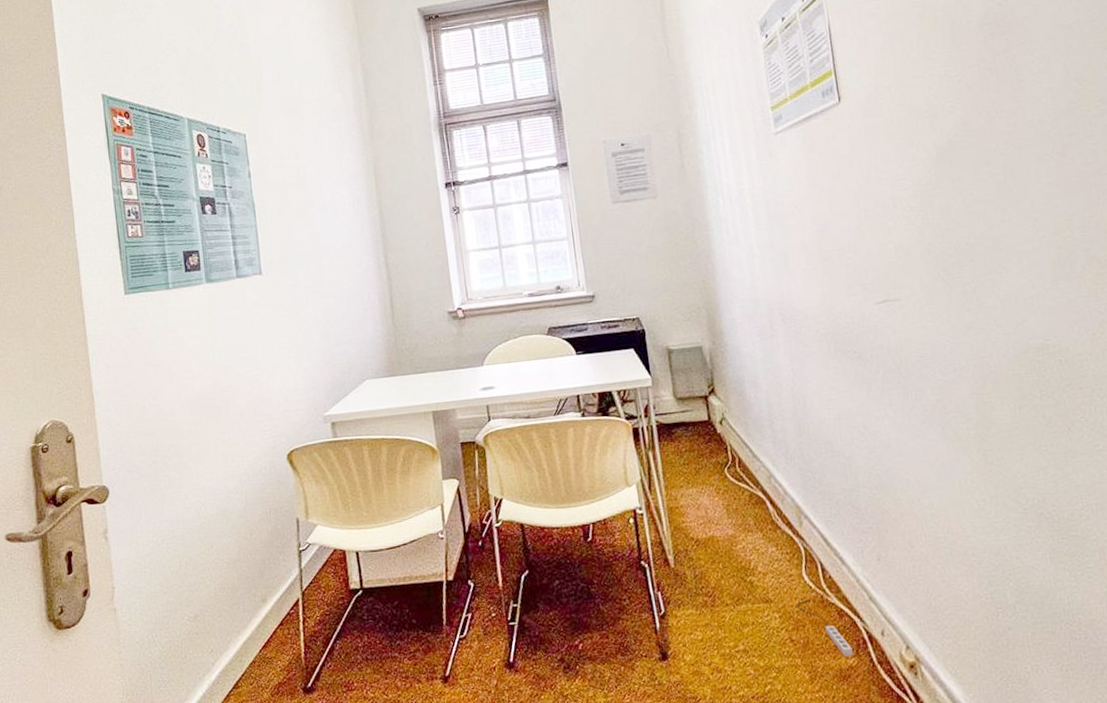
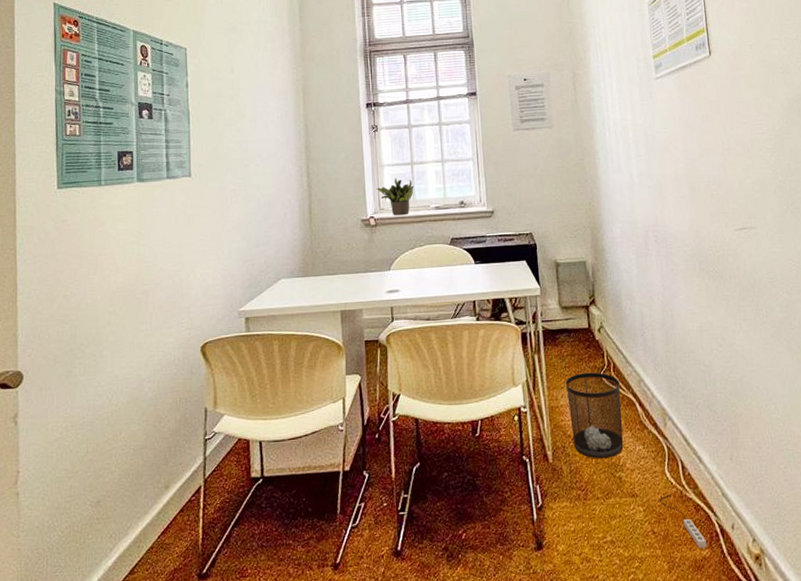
potted plant: none [462,263,504,306] -> present [376,177,414,216]
waste bin: none [684,468,754,563] -> present [565,372,624,459]

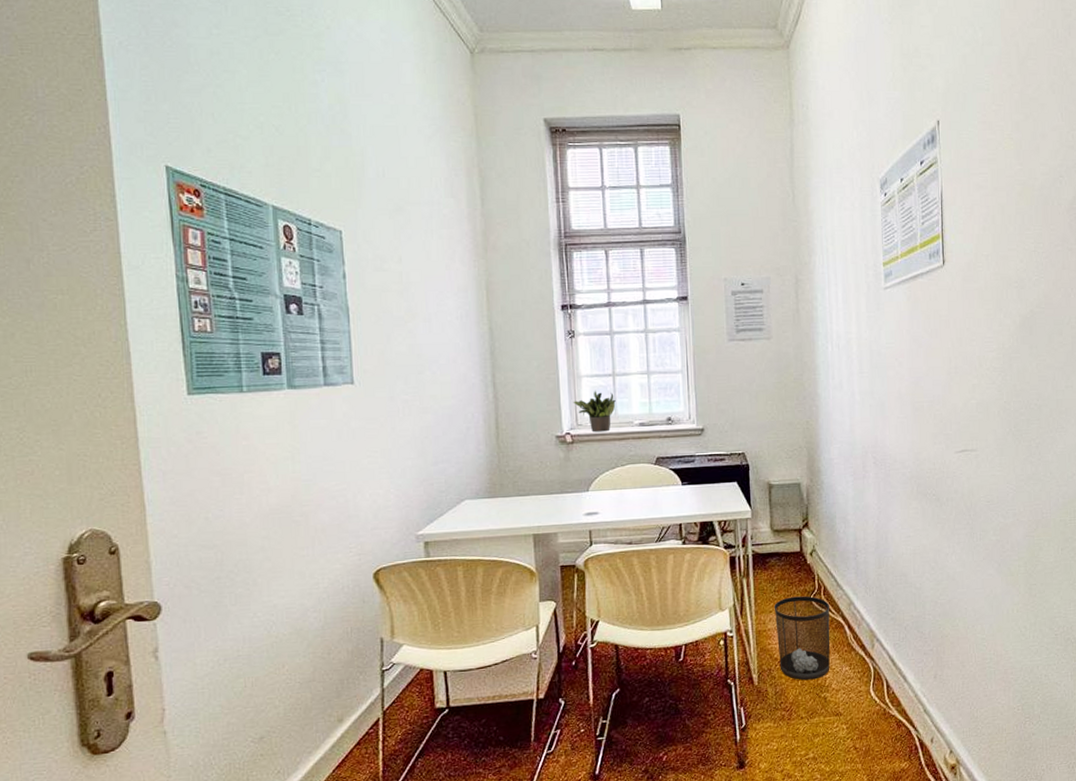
power strip: present [660,494,707,549] -> none [863,712,906,762]

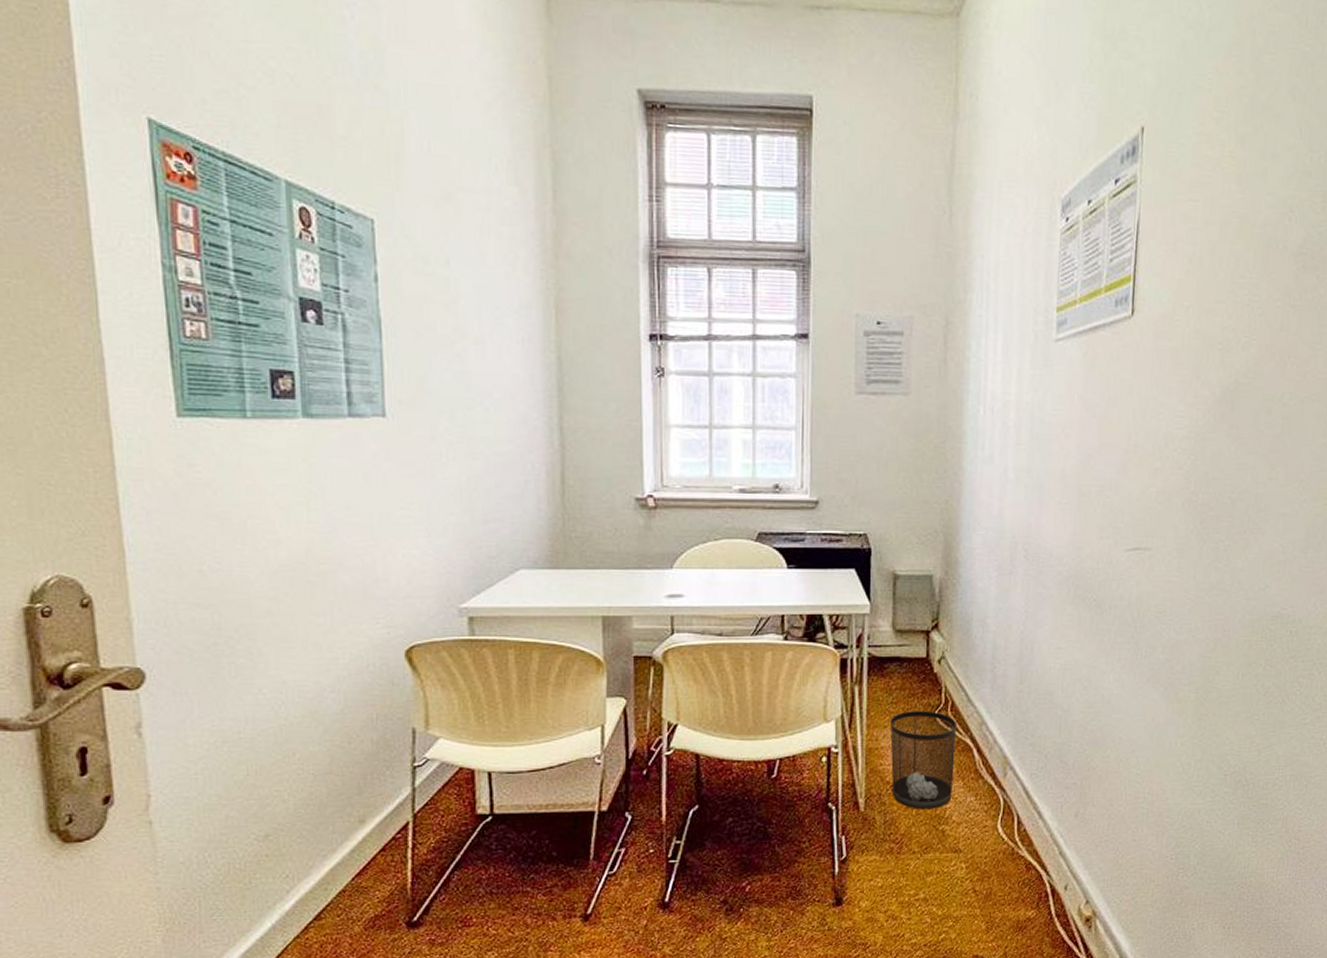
potted plant: present [572,390,616,433] -> none [657,444,711,497]

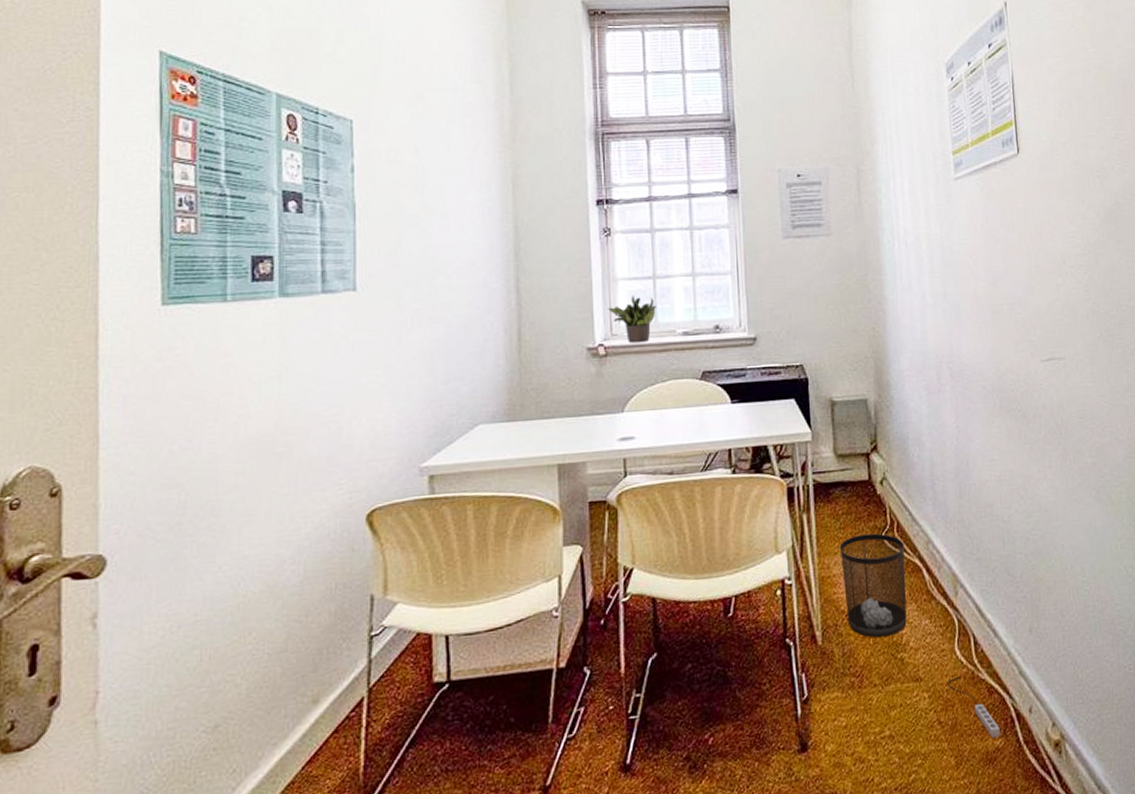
potted plant: none [657,444,711,497] -> present [607,295,656,343]
power strip: none [987,851,1033,910] -> present [948,675,1001,739]

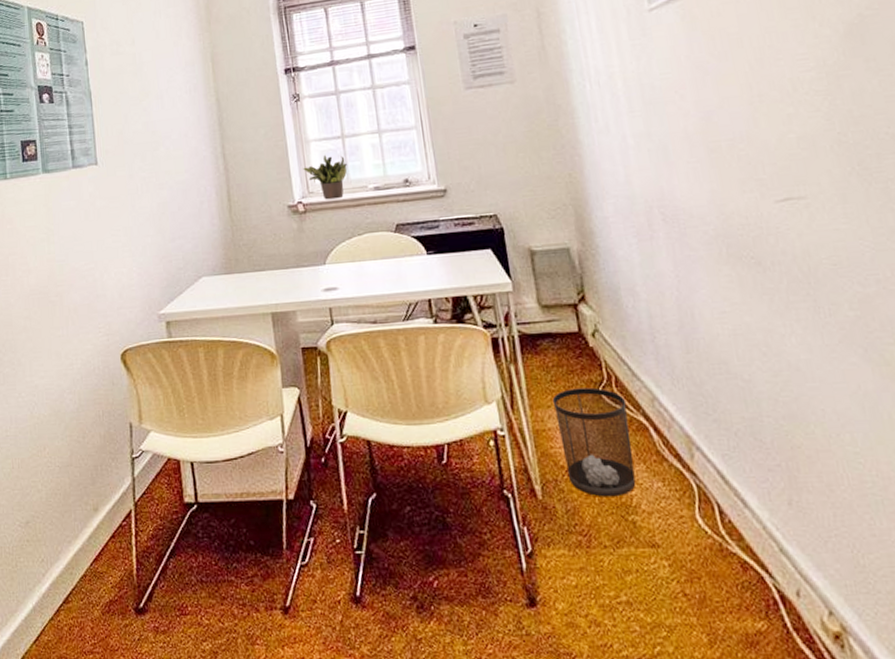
power strip: present [948,675,1001,739] -> none [691,546,762,620]

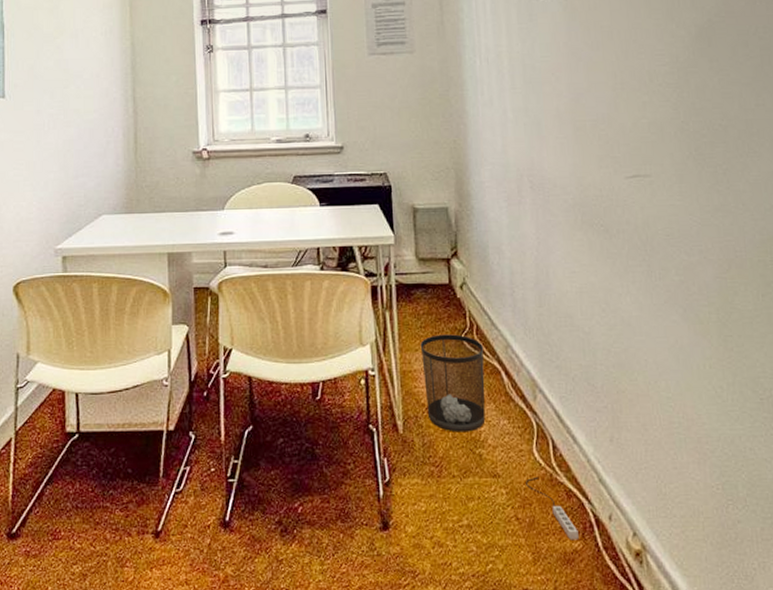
potted plant: present [302,154,348,200] -> none [209,105,253,149]
power strip: none [691,546,762,620] -> present [526,476,579,541]

